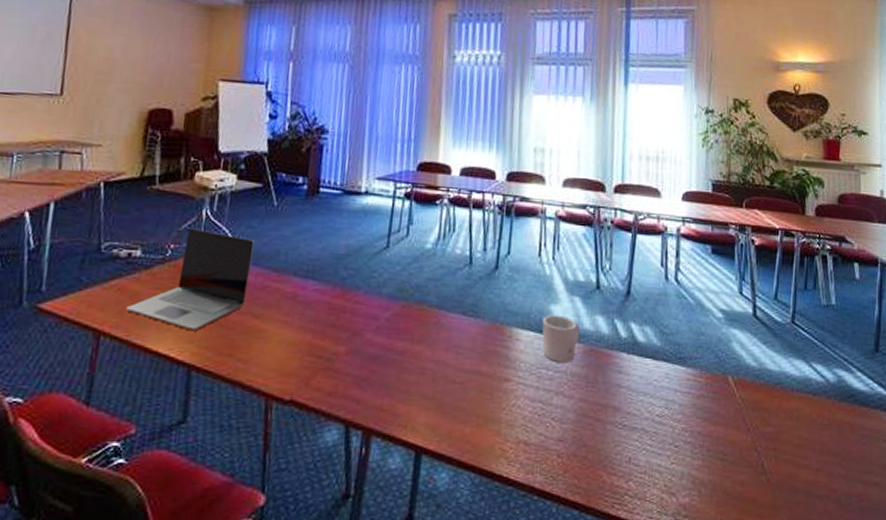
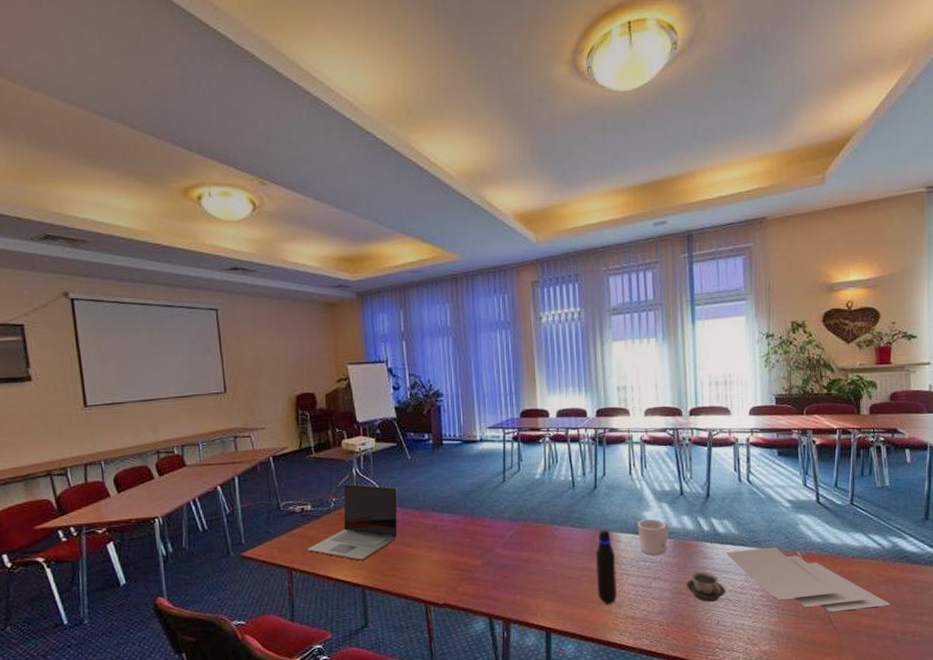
water bottle: none [485,322,513,422] -> present [595,529,617,605]
cup: none [594,389,642,431] -> present [686,571,726,602]
papers: none [644,366,835,459] -> present [725,547,891,612]

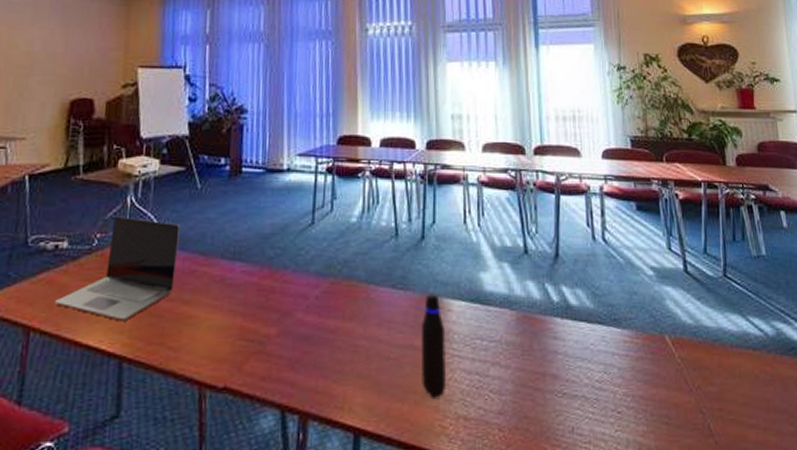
mug: present [638,518,670,555] -> none [473,282,512,331]
cup: present [686,571,726,602] -> none [532,356,582,400]
papers: present [725,547,891,612] -> none [579,327,782,421]

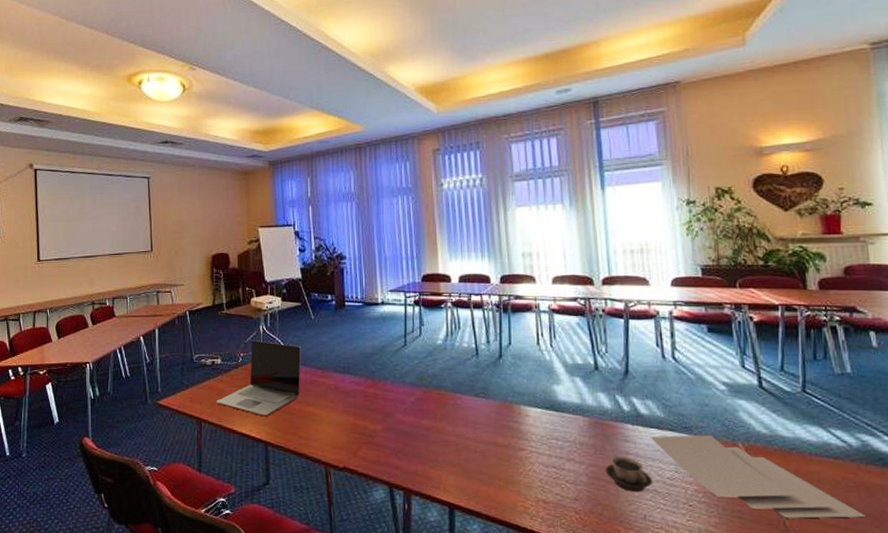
water bottle: present [420,294,447,398] -> none [502,402,526,484]
cup: none [532,356,582,400] -> present [605,456,653,492]
papers: none [579,327,782,421] -> present [650,435,866,519]

